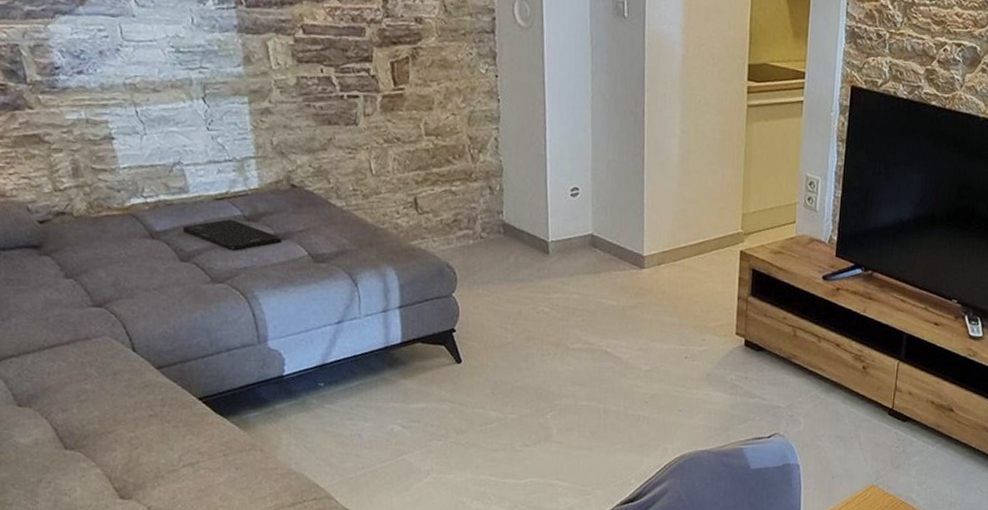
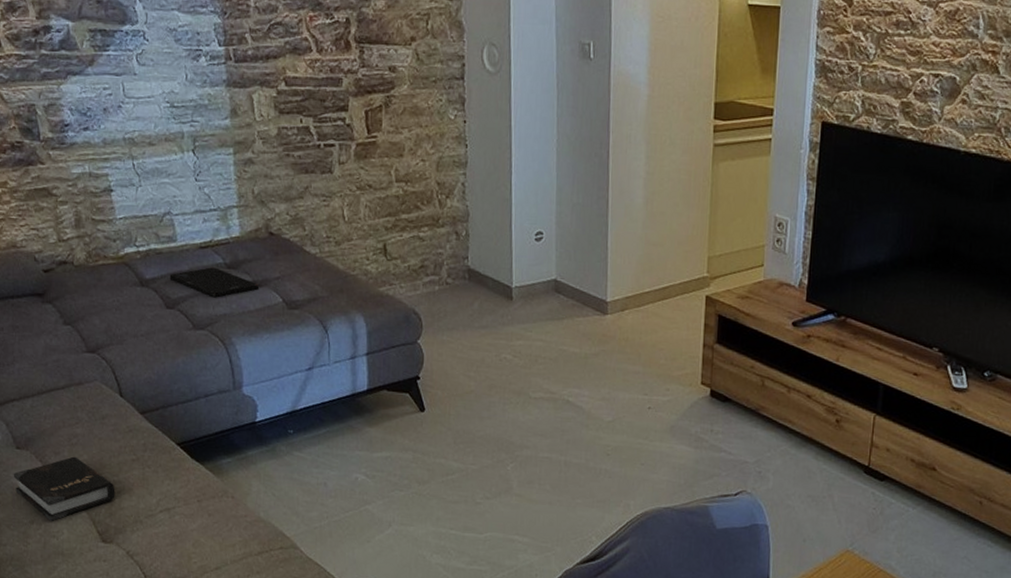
hardback book: none [15,413,133,479] -> present [13,456,115,521]

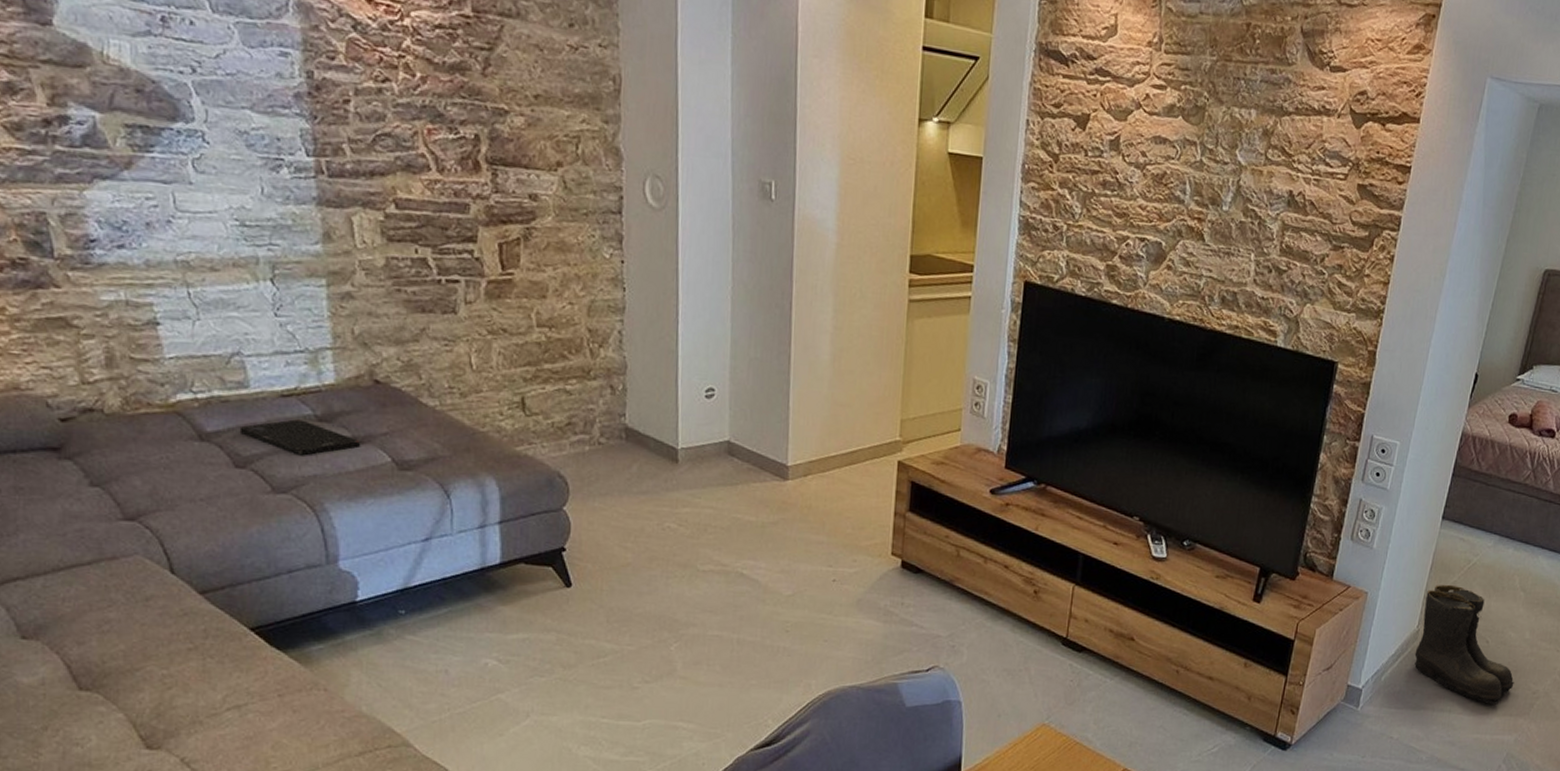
hardback book: present [13,456,115,521] -> none [17,646,165,726]

